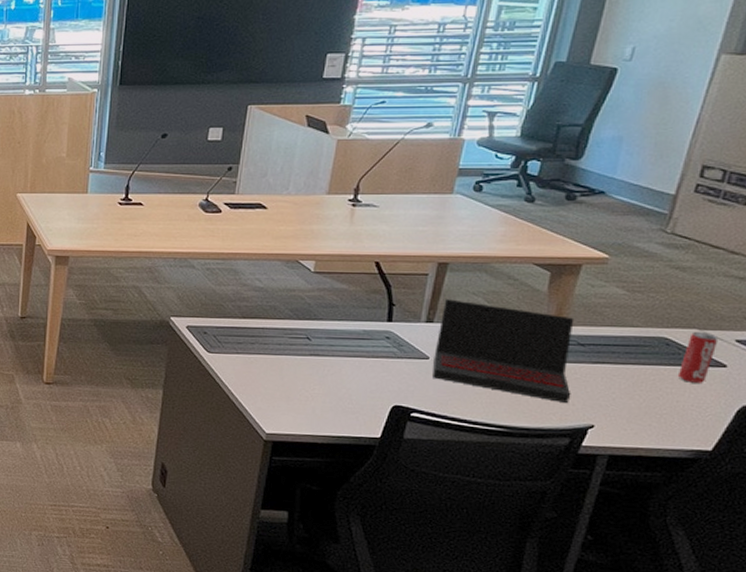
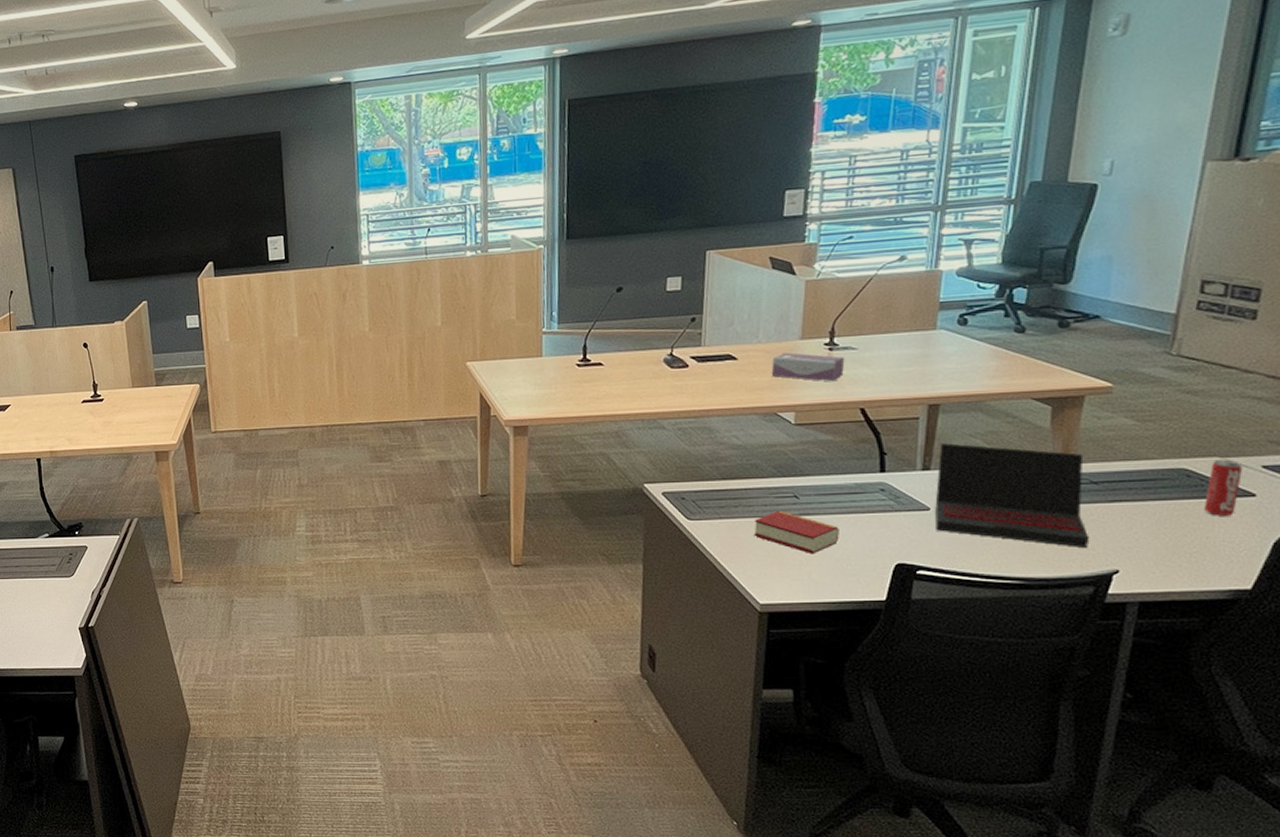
book: none [266,349,345,392] -> present [754,510,839,555]
tissue box: none [297,206,366,236] -> present [771,352,845,382]

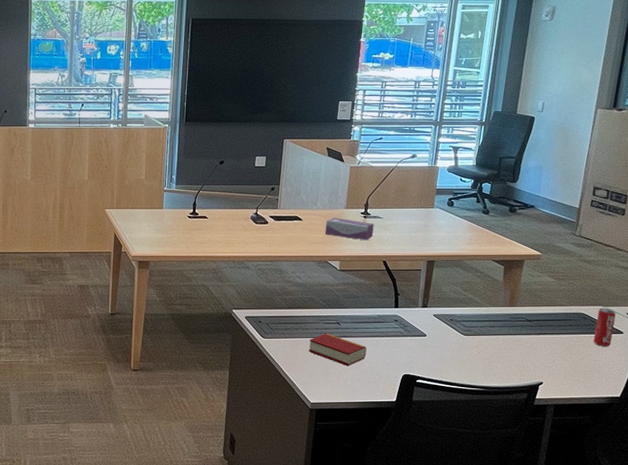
laptop: present [935,443,1090,549] -> none [430,289,525,367]

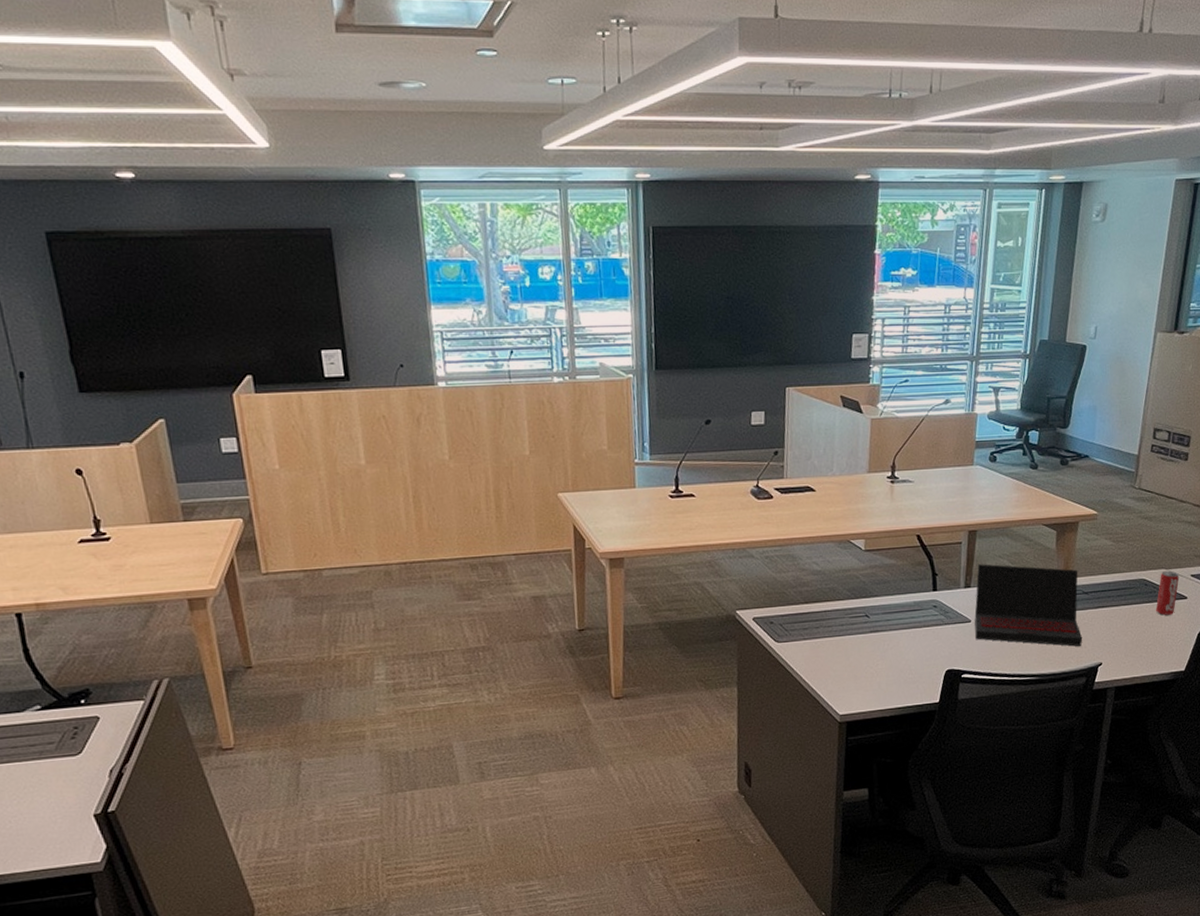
book: present [308,333,366,366] -> none [833,629,902,667]
tissue box: present [325,218,374,241] -> none [844,485,904,512]
laptop: none [430,289,525,367] -> present [974,564,1083,647]

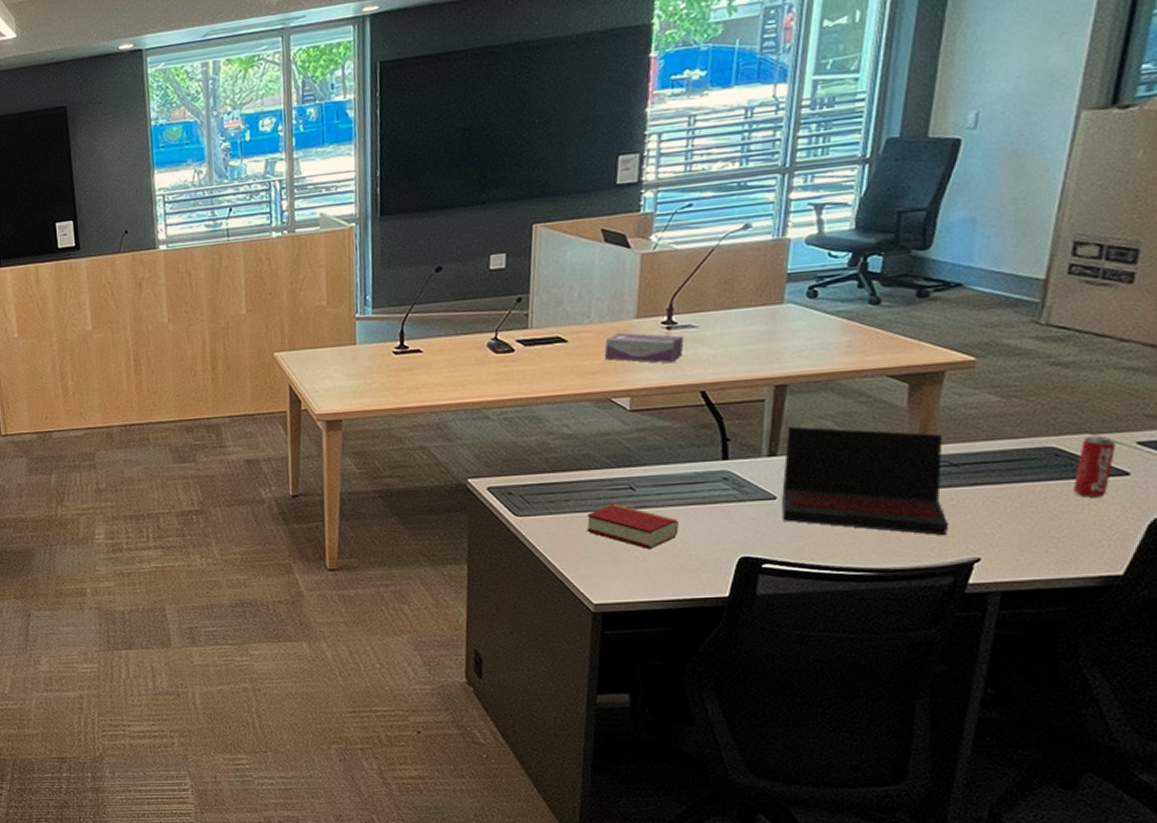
book: none [833,629,902,667] -> present [586,503,679,550]
tissue box: none [844,485,904,512] -> present [604,333,684,364]

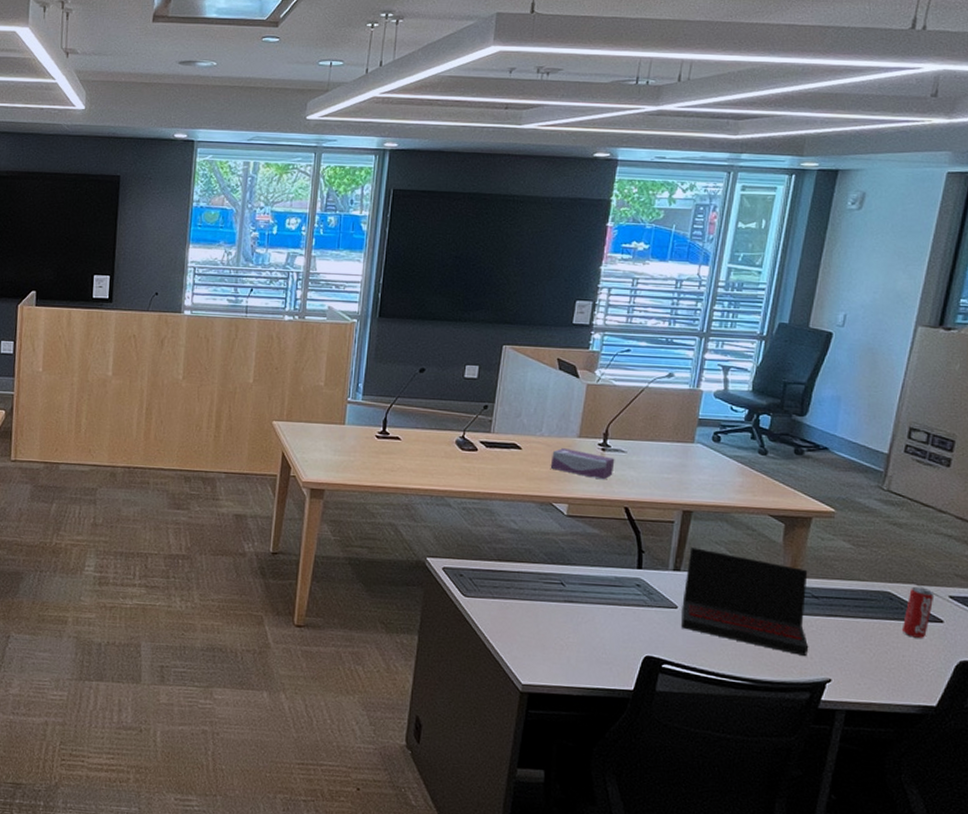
book: present [586,503,679,550] -> none [522,595,598,641]

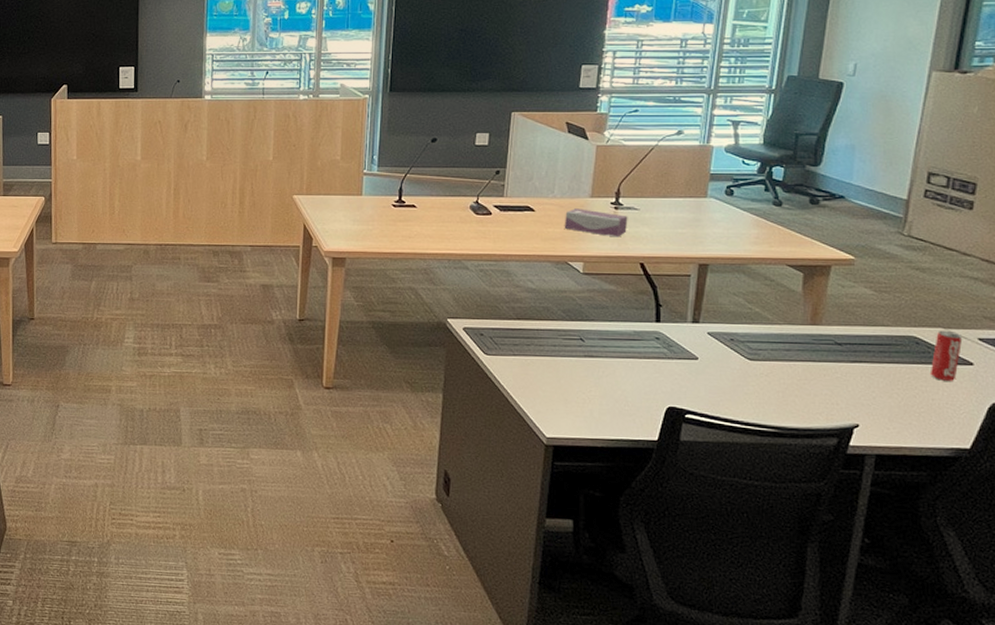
laptop: present [681,548,809,657] -> none [702,300,834,403]

